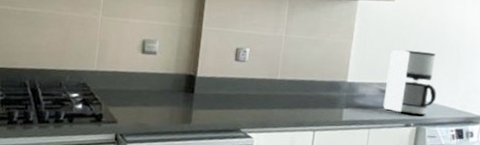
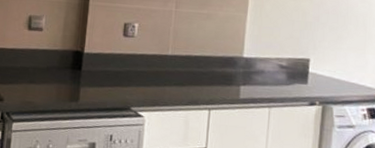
coffee maker: present [383,49,437,116] -> none [284,22,343,93]

